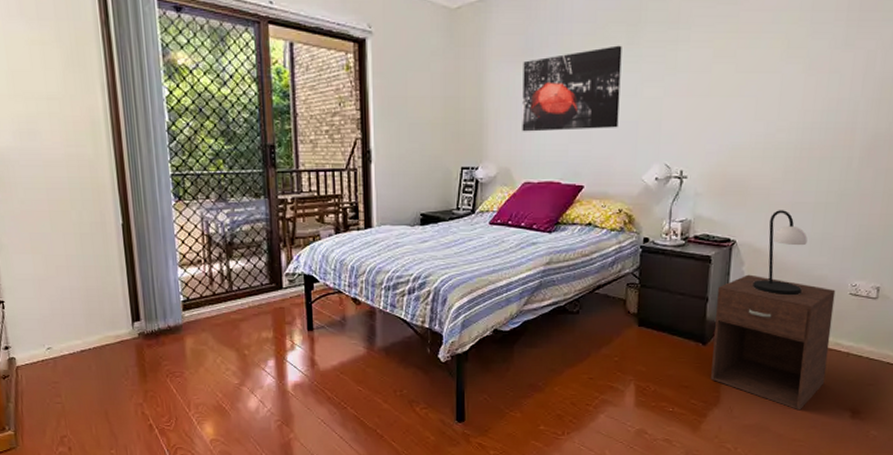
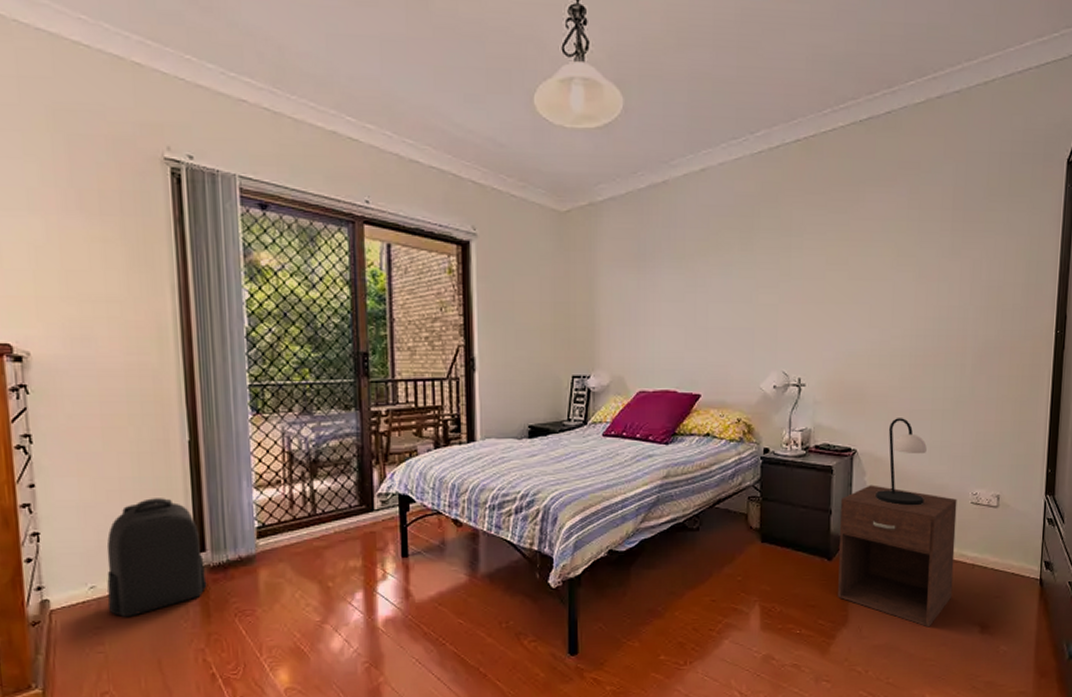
backpack: none [58,273,143,374] -> present [106,498,207,617]
wall art: present [522,45,622,132] -> none [635,251,736,339]

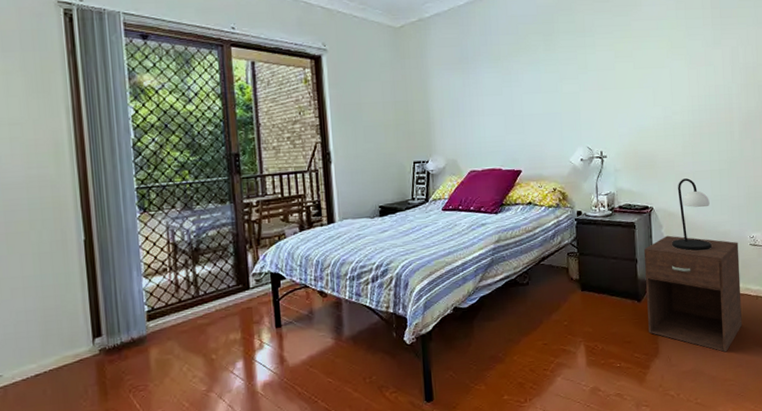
backpack: present [106,498,207,617] -> none [11,291,104,401]

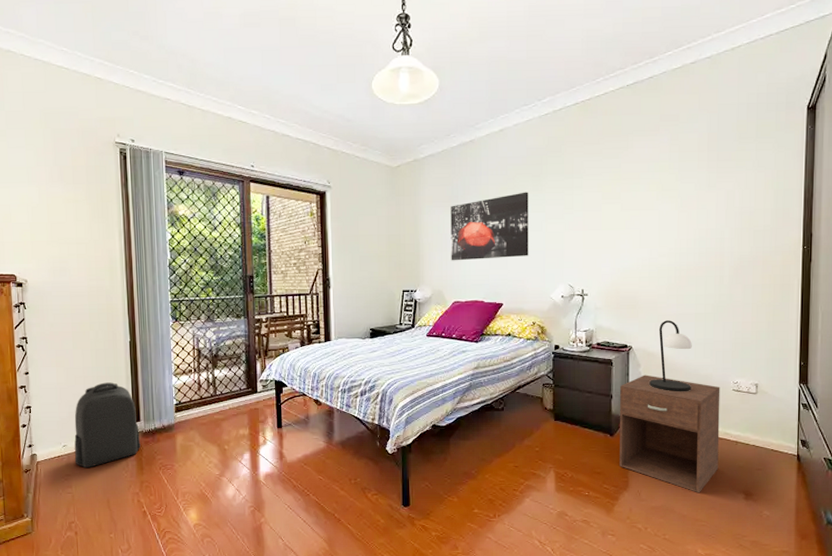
backpack: none [11,291,104,401] -> present [74,382,141,467]
wall art: none [460,51,545,128] -> present [450,192,529,261]

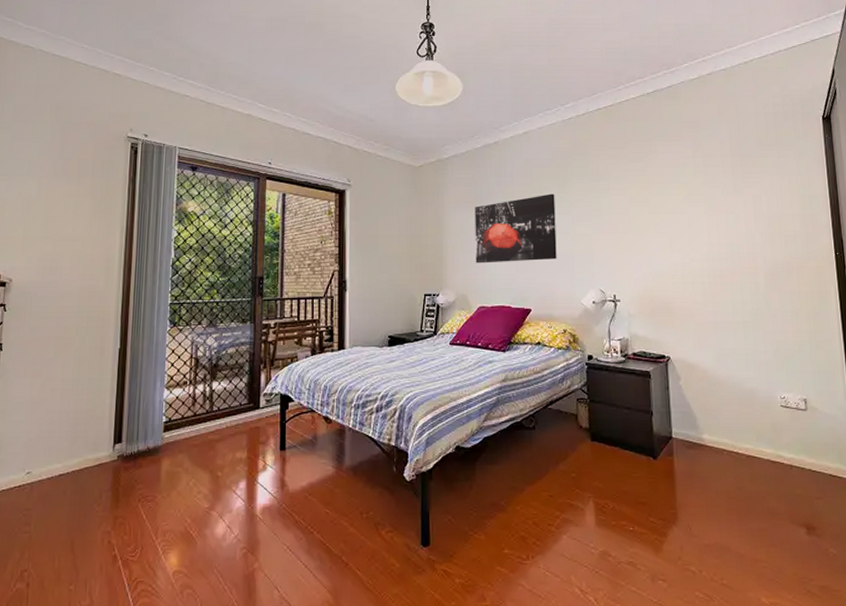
backpack: present [74,382,141,467] -> none [38,396,120,500]
nightstand: present [620,374,720,493] -> none [661,388,775,528]
table lamp: present [649,320,692,392] -> none [691,329,737,409]

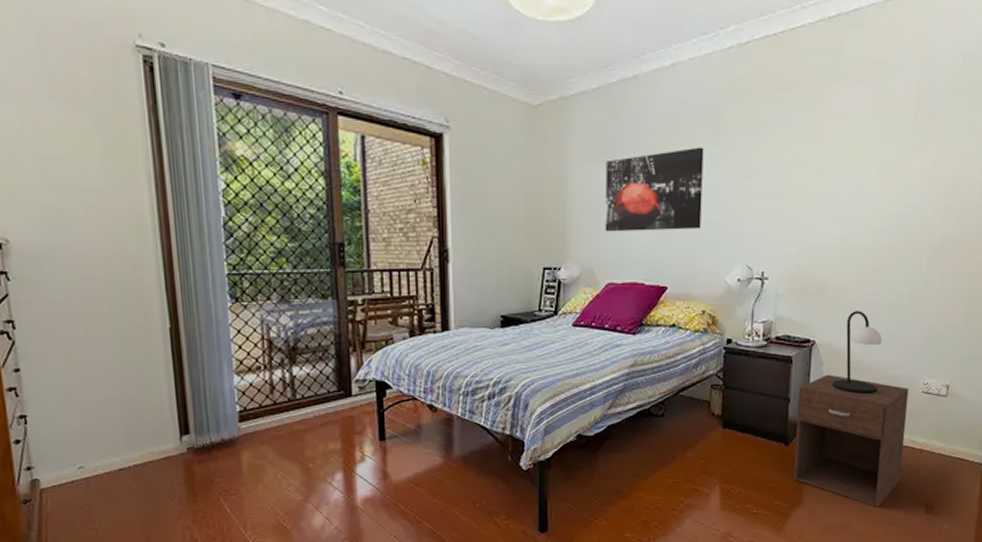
nightstand: none [661,388,775,528] -> present [794,374,909,508]
table lamp: none [691,329,737,409] -> present [832,311,882,395]

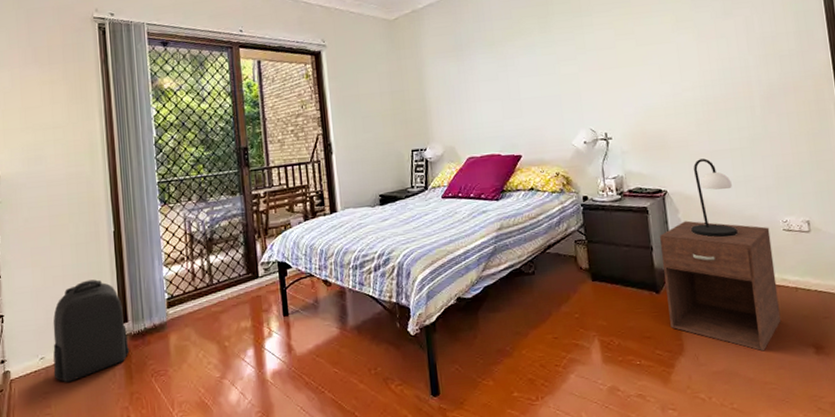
backpack: none [93,383,192,495] -> present [53,279,130,382]
wall art: present [605,147,704,232] -> none [455,34,544,114]

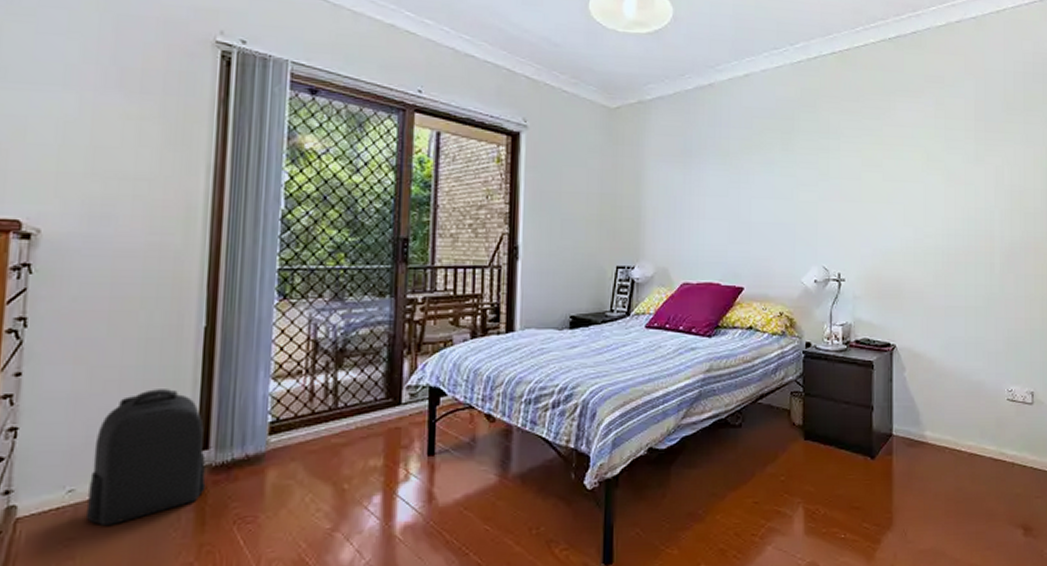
nightstand: present [660,220,781,352] -> none [882,380,994,530]
table lamp: present [691,158,738,238] -> none [916,314,962,403]

